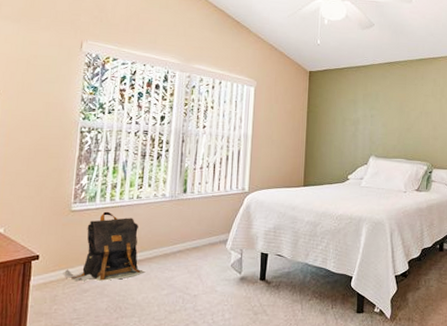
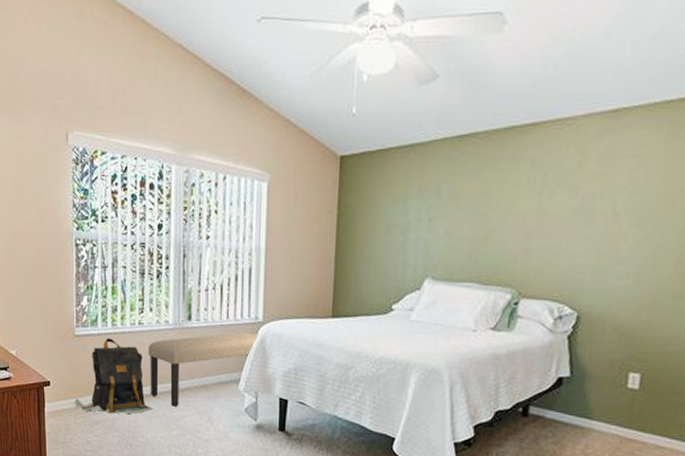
bench: none [143,201,246,268] -> present [147,332,260,407]

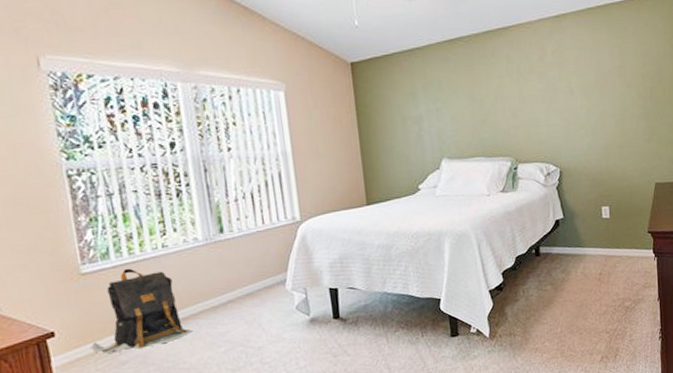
bench: present [147,332,260,407] -> none [177,233,300,323]

